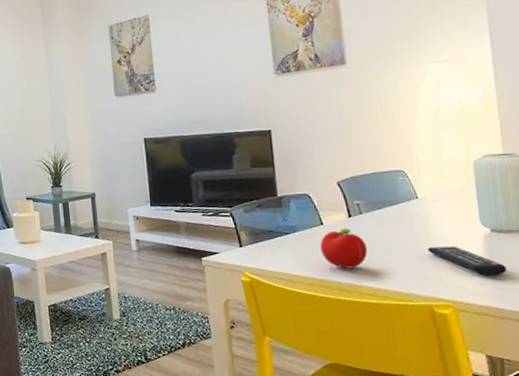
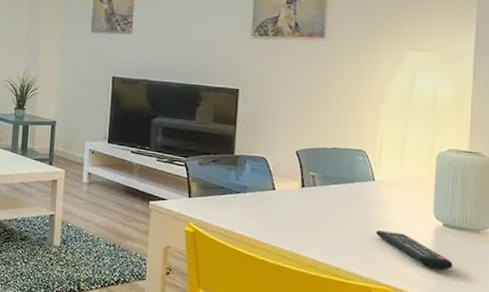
fruit: present [320,227,368,269] -> none [268,196,316,238]

